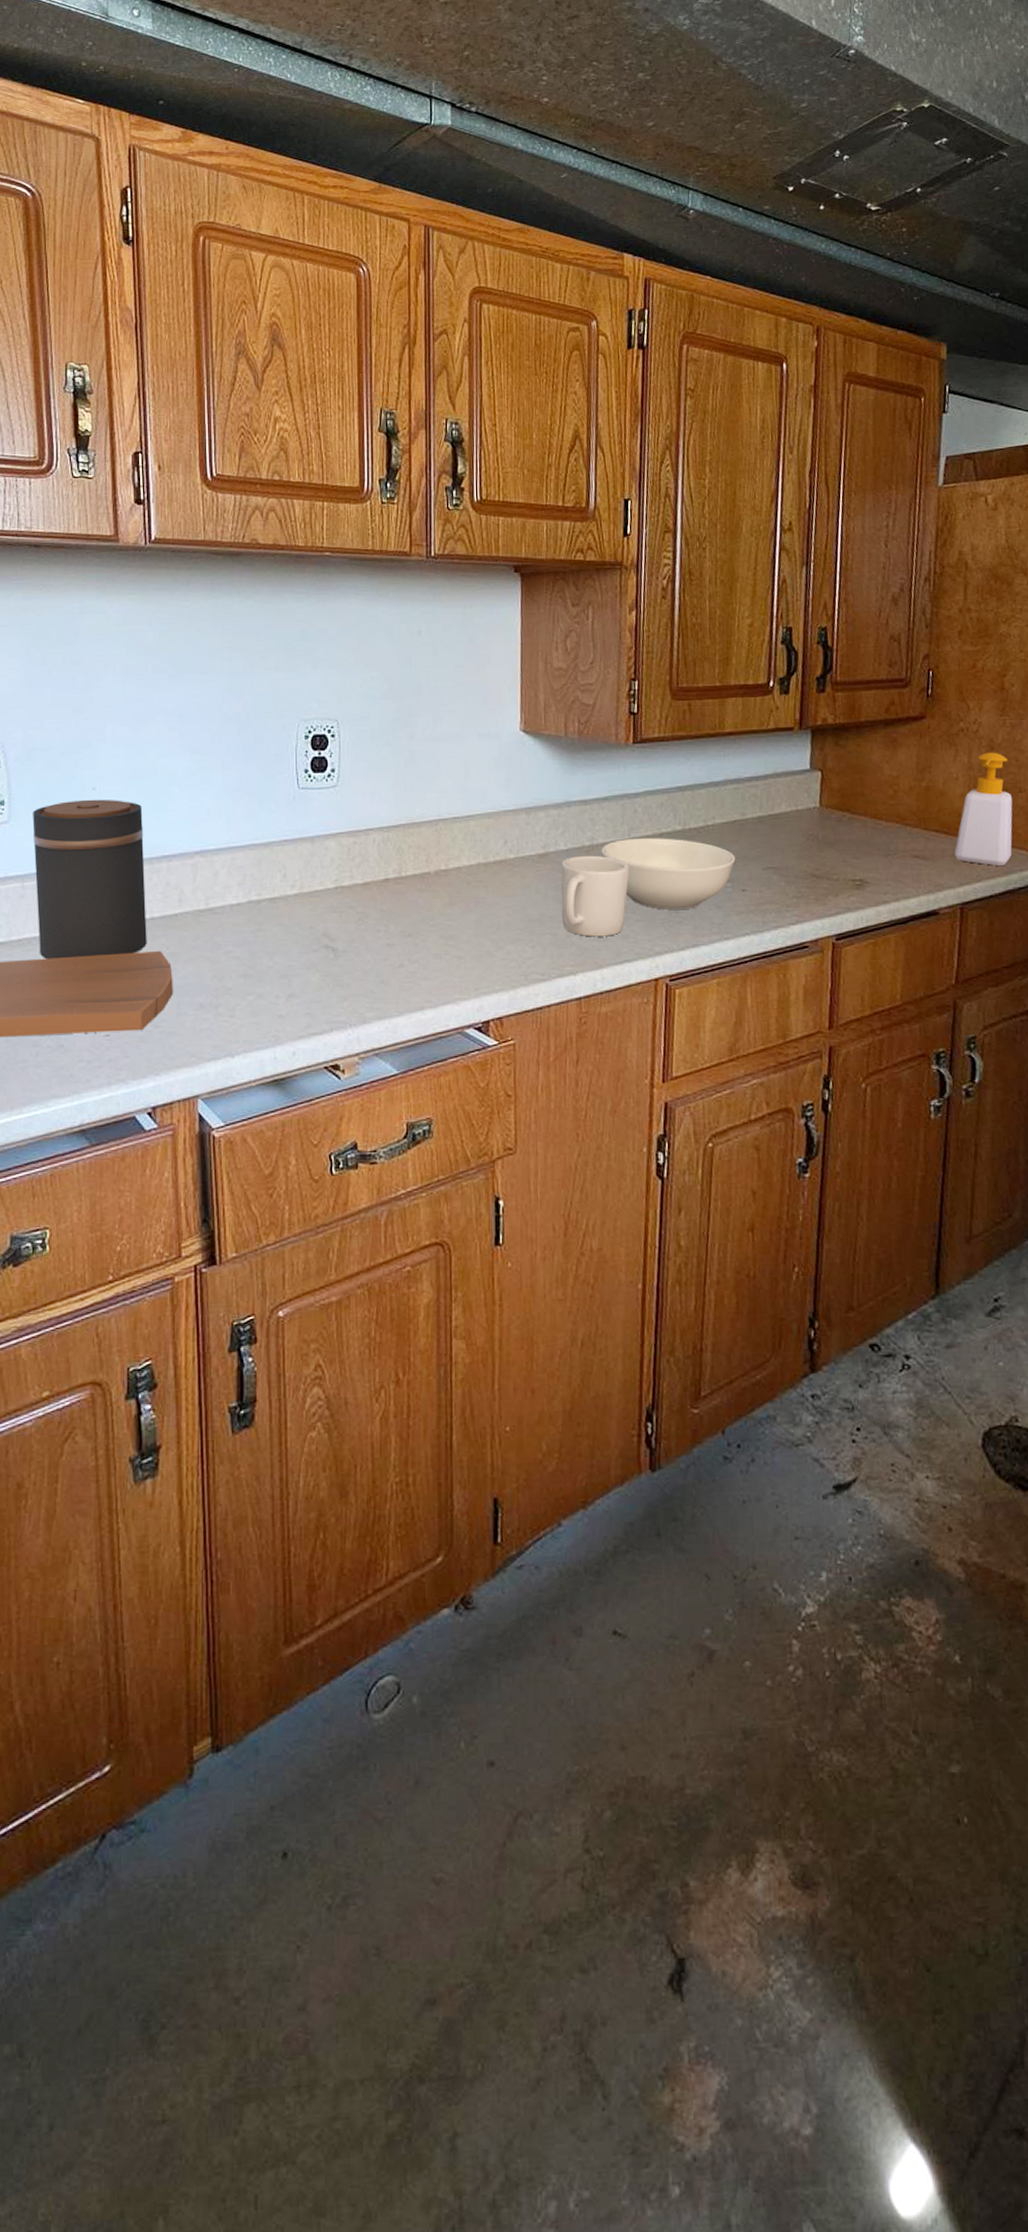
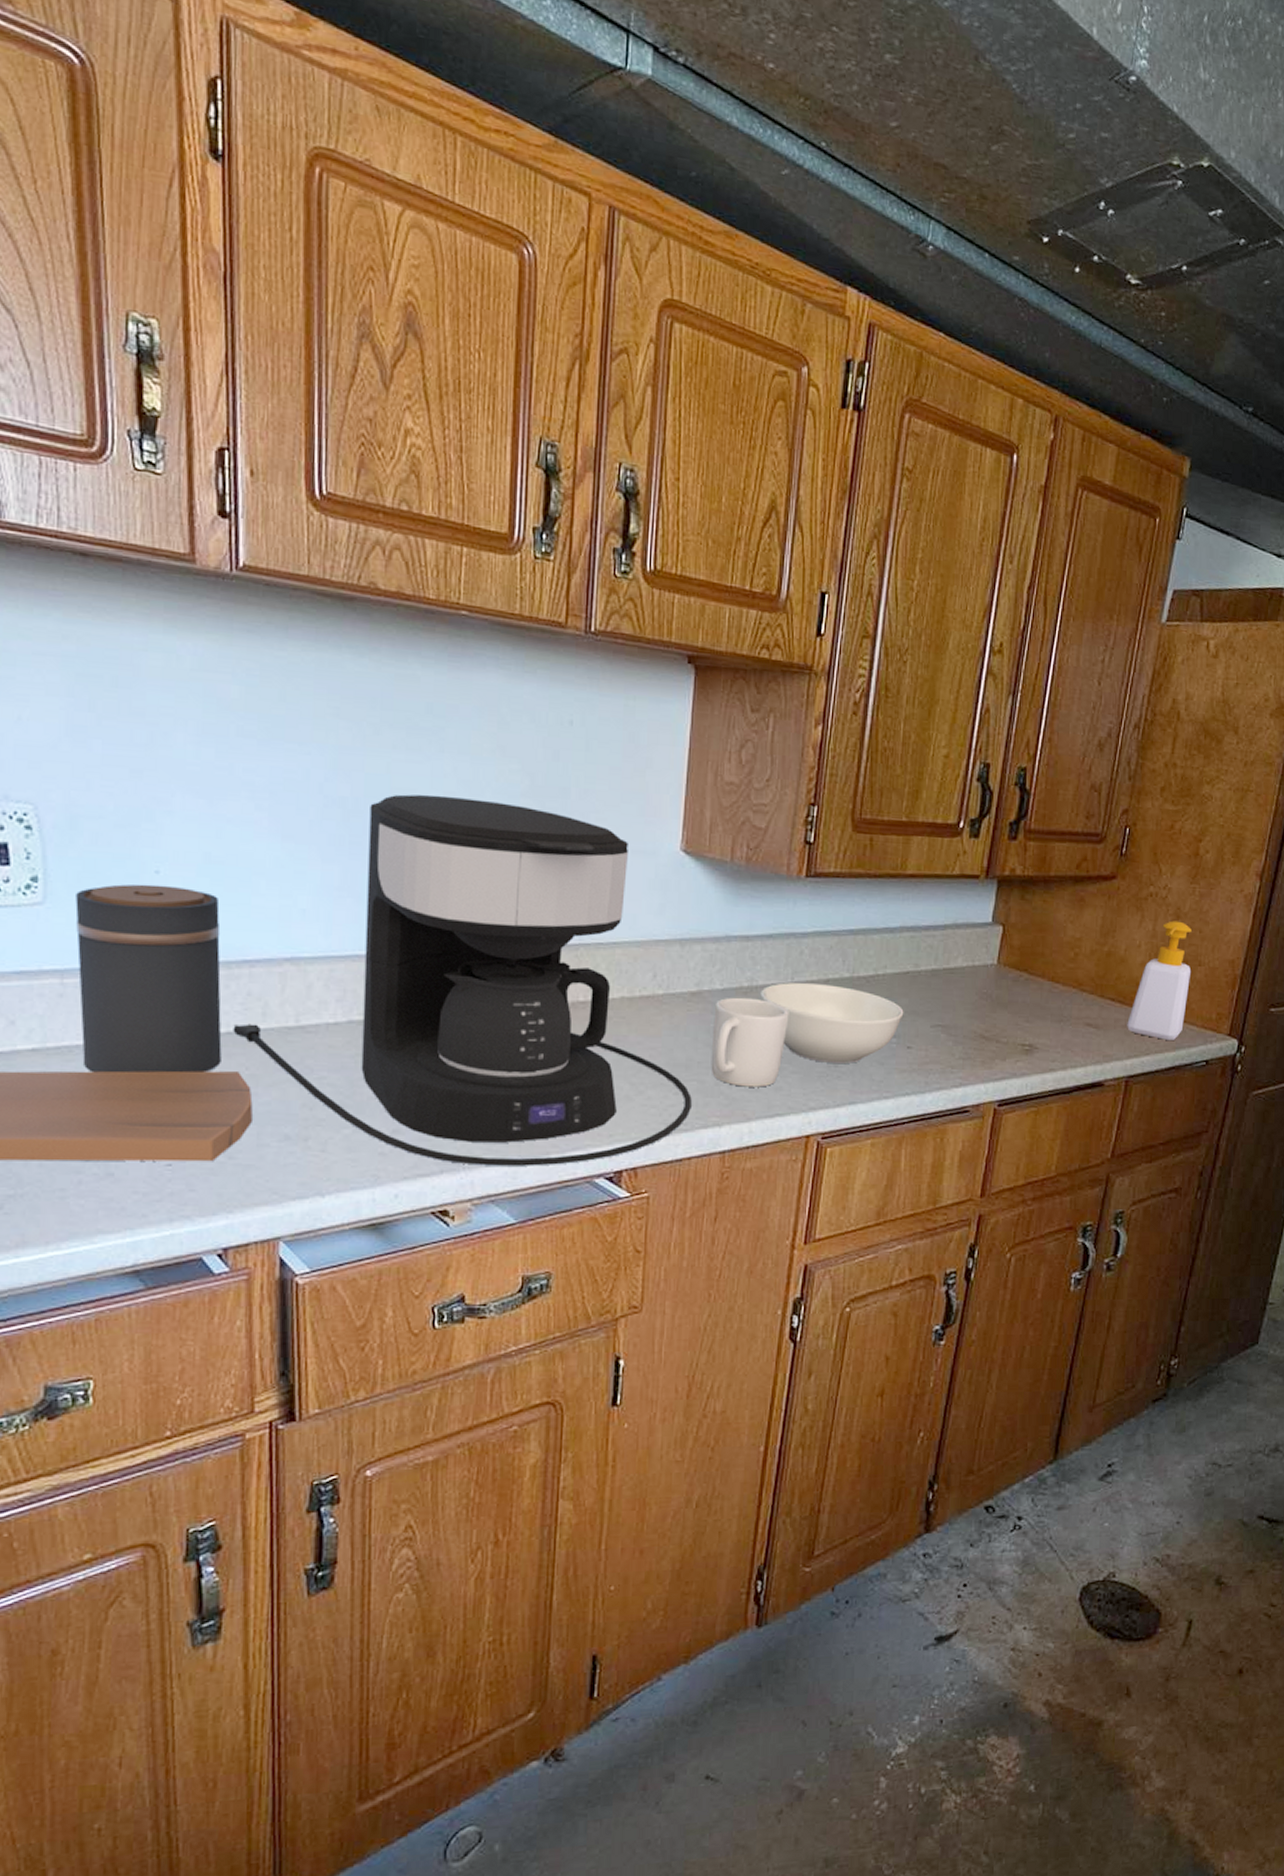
coffee maker: none [155,704,547,1023] -> present [233,794,692,1166]

